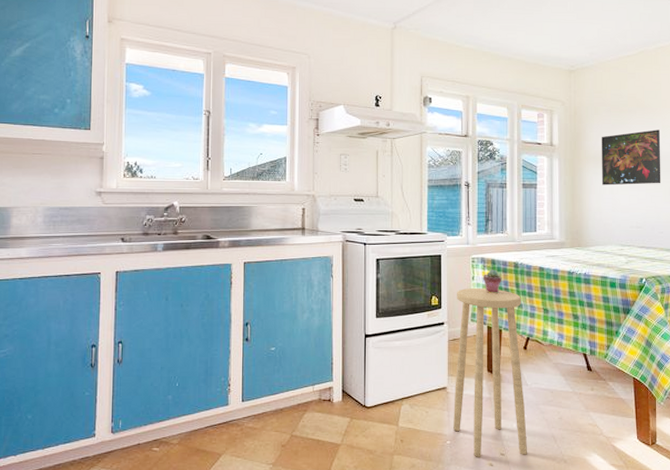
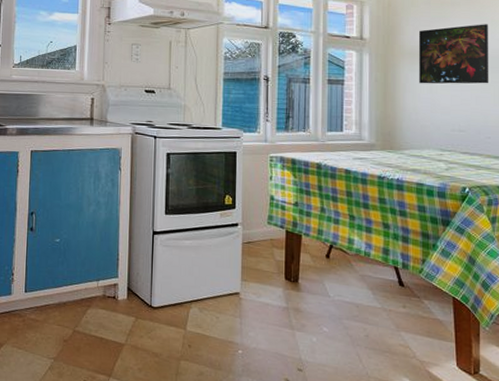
stool: present [453,288,528,457] -> none [246,188,329,373]
potted succulent: present [483,269,502,294] -> none [282,170,303,196]

